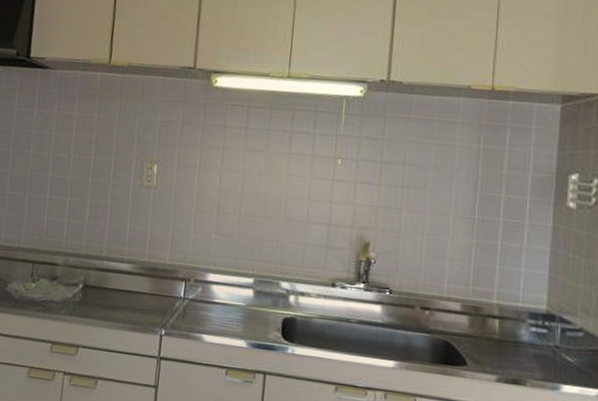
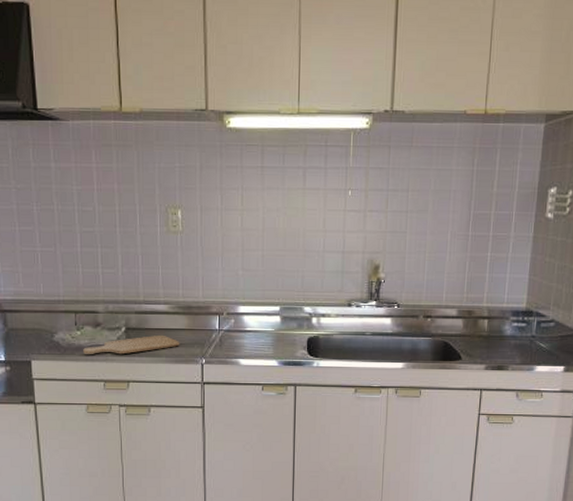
chopping board: none [34,296,140,315] -> present [83,334,180,355]

